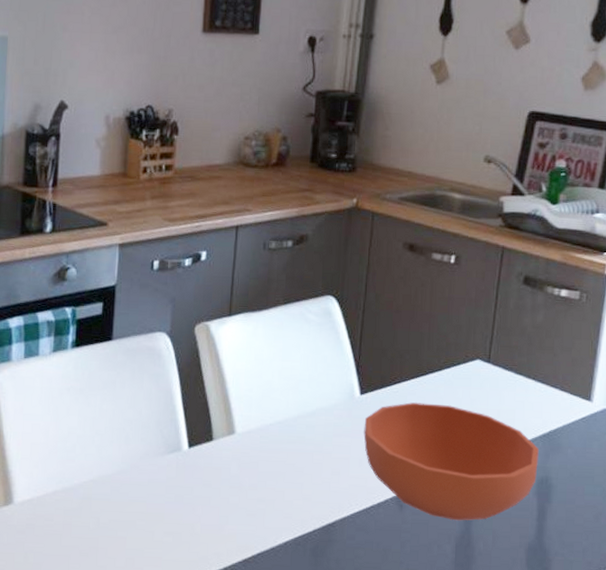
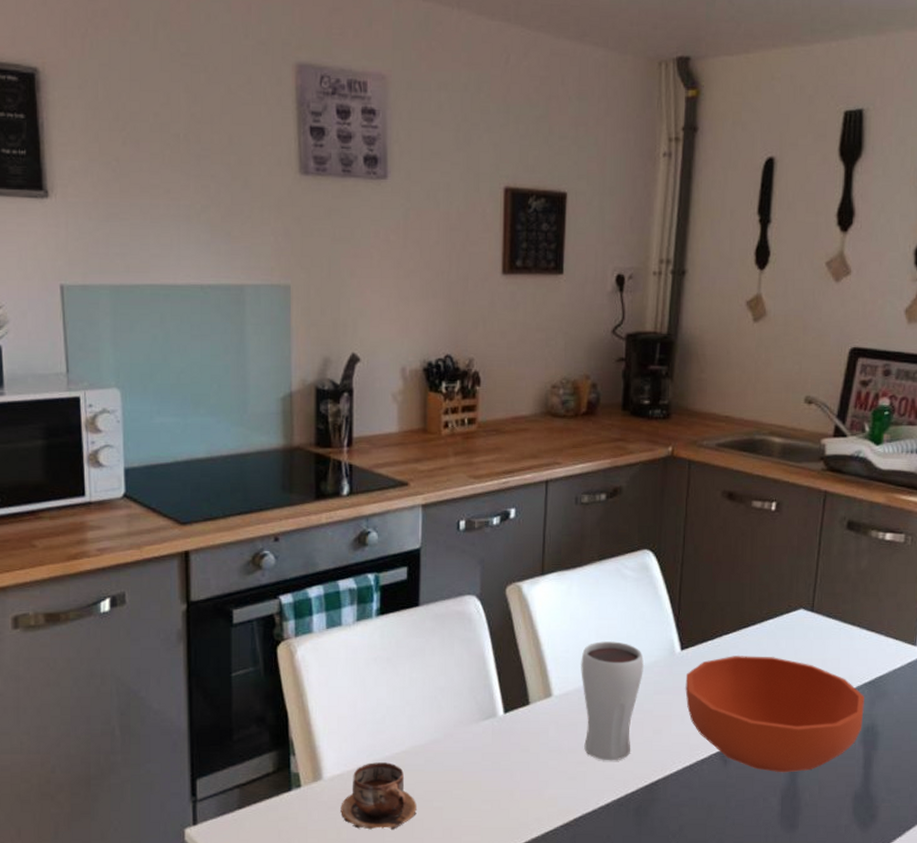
cup: none [29,489,101,557] -> present [340,762,417,830]
drinking glass: none [263,382,324,501] -> present [581,641,644,761]

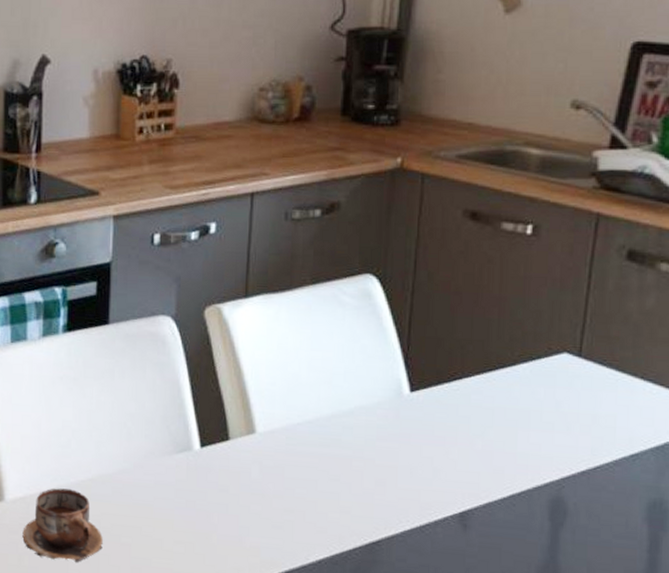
drinking glass: present [581,641,644,761] -> none [289,375,364,513]
bowl: present [685,656,864,773] -> none [415,402,650,548]

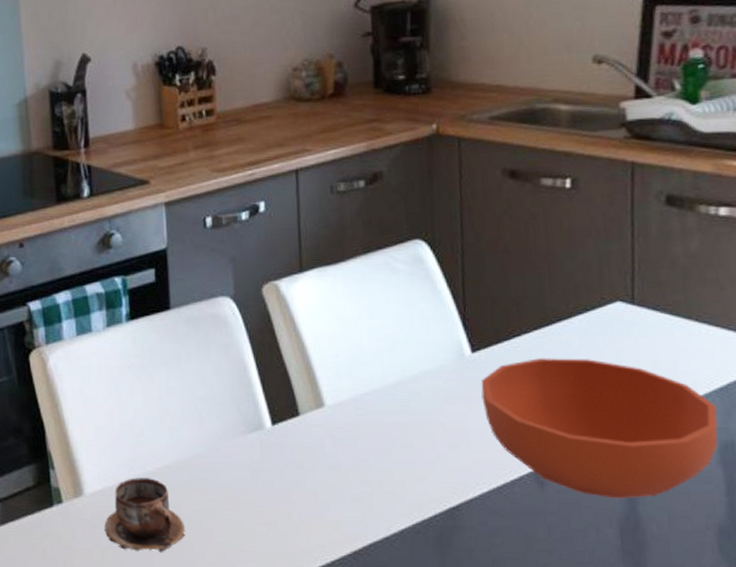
bowl: none [415,402,650,548] -> present [481,358,718,499]

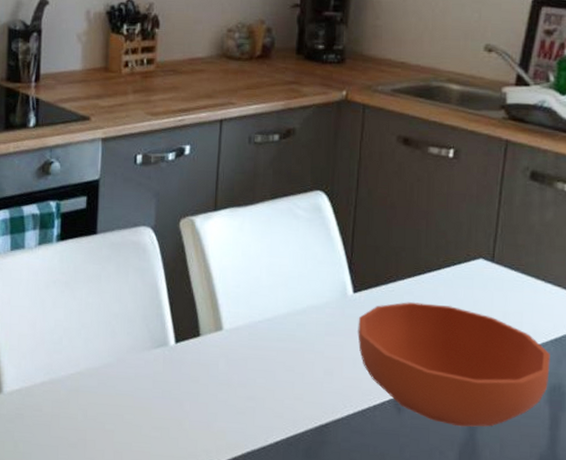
cup: present [104,478,185,552] -> none [18,381,89,448]

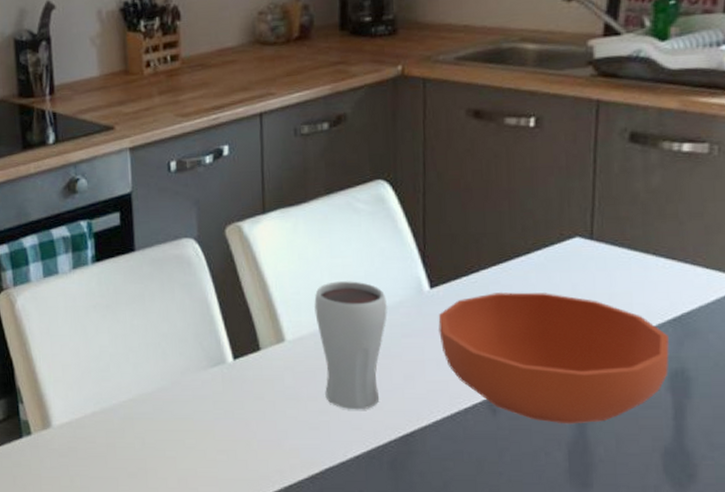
drinking glass: none [251,279,315,400] -> present [314,281,387,410]

